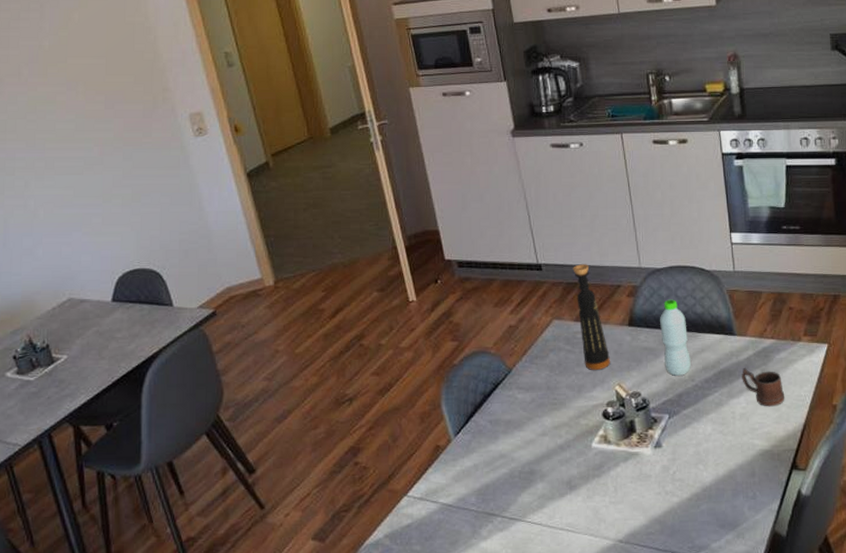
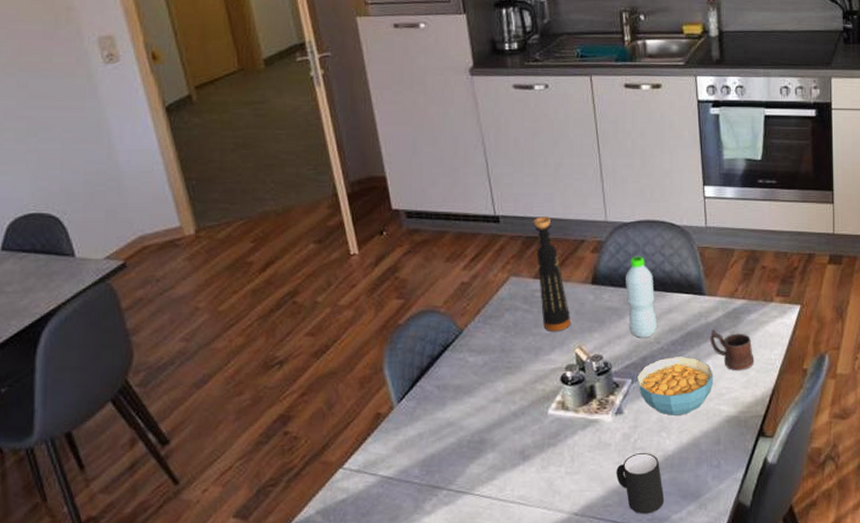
mug: none [657,484,704,542] -> present [616,453,665,514]
cereal bowl: none [673,393,747,449] -> present [636,357,714,416]

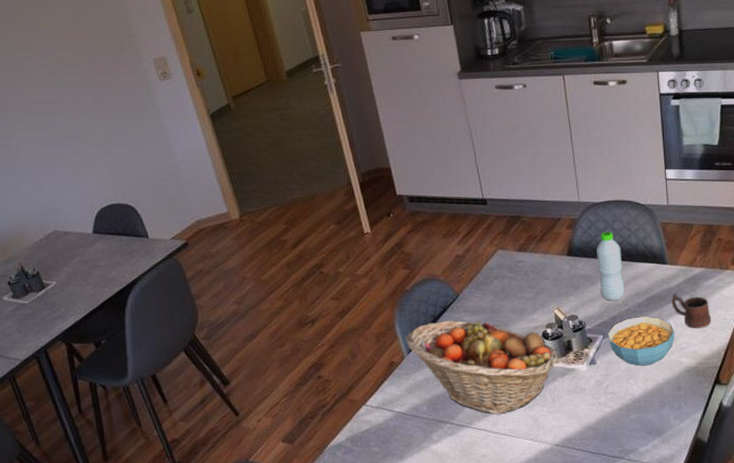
fruit basket: none [395,362,580,478] -> present [405,320,559,415]
bottle: present [533,217,571,332] -> none [516,199,550,296]
mug: present [616,453,665,514] -> none [591,396,633,446]

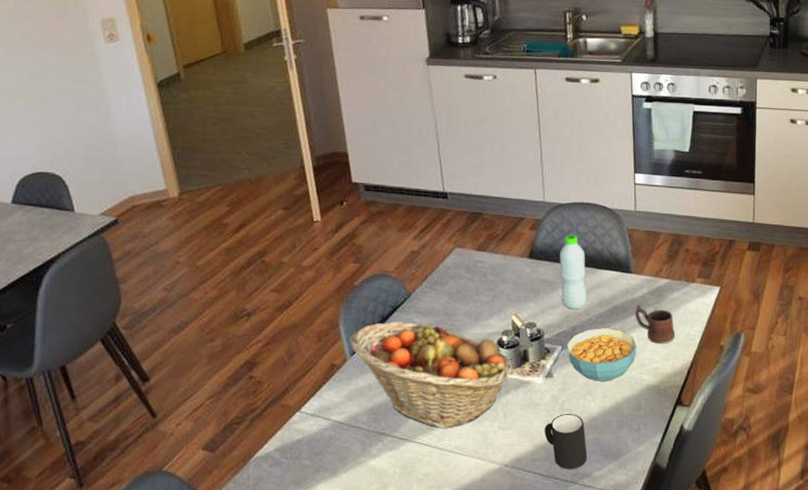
mug: none [591,396,633,446] -> present [544,414,588,469]

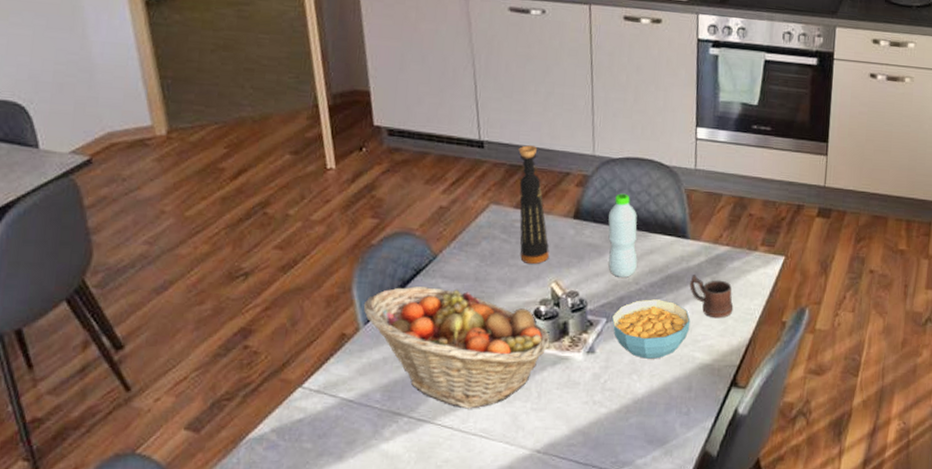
bottle: none [478,195,509,300] -> present [518,145,549,265]
mug: present [544,414,588,469] -> none [583,394,630,456]

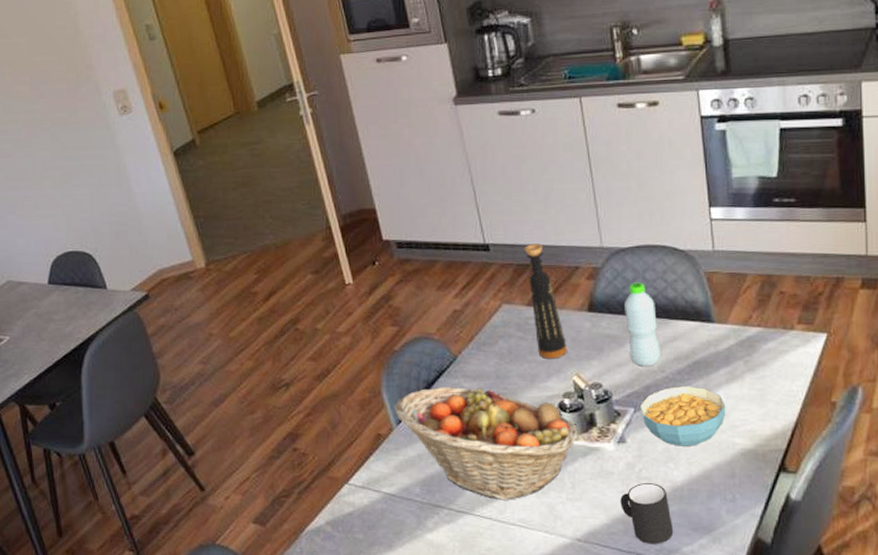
mug: none [583,394,630,456] -> present [620,483,674,544]
mug: present [690,275,734,319] -> none [721,359,773,402]

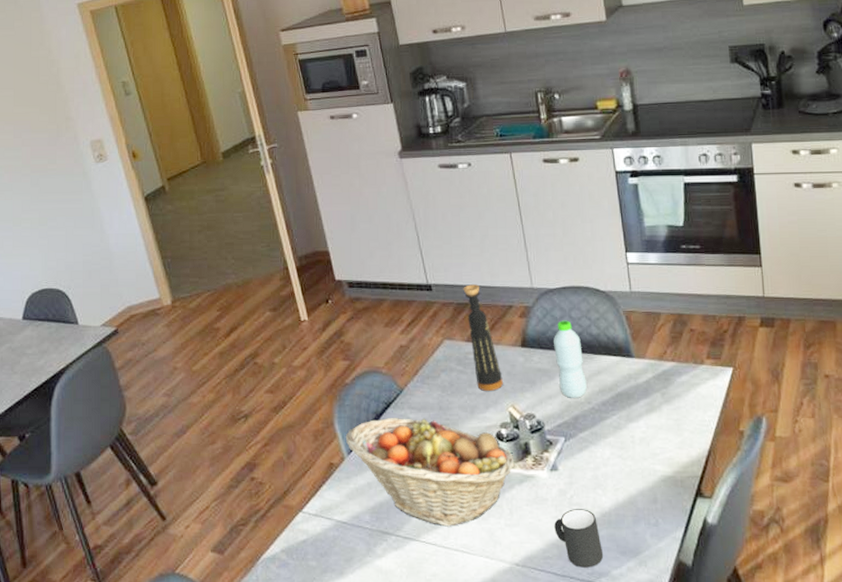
cereal bowl: present [639,386,726,446] -> none [569,417,647,473]

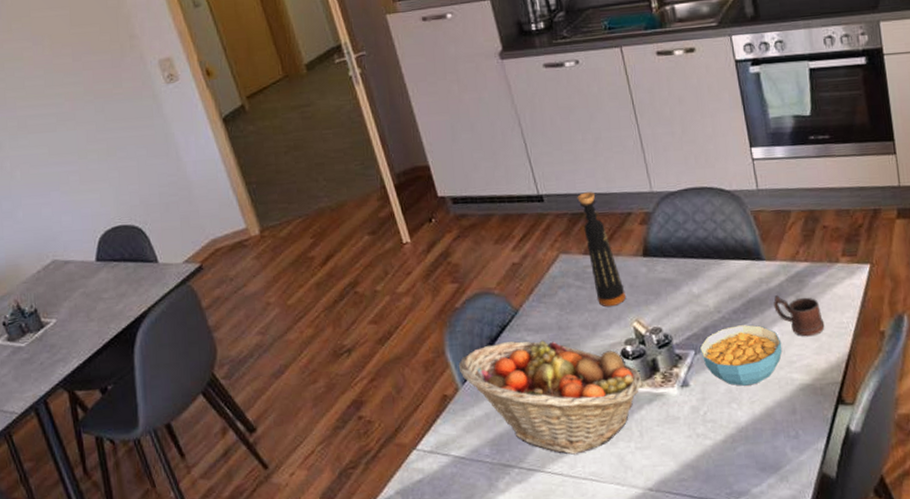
water bottle: present [553,320,587,398] -> none [676,224,716,308]
mug: present [554,509,604,568] -> none [688,425,742,488]
cereal bowl: none [569,417,647,473] -> present [699,325,783,386]
mug: none [641,391,688,432] -> present [774,295,825,337]

